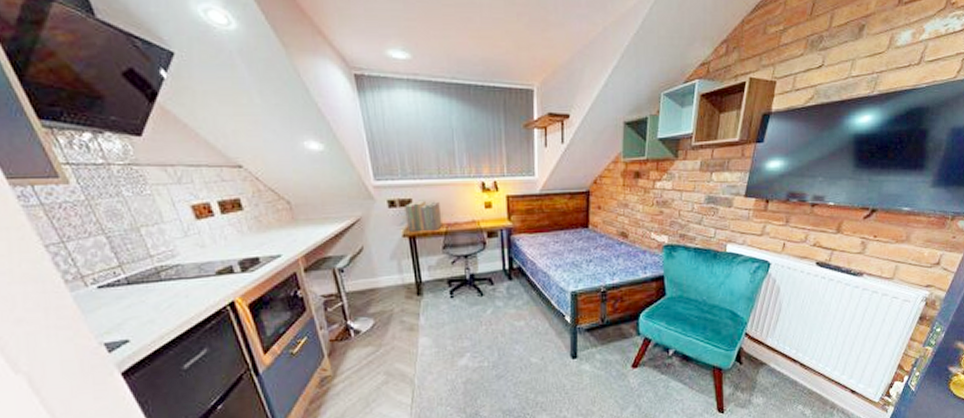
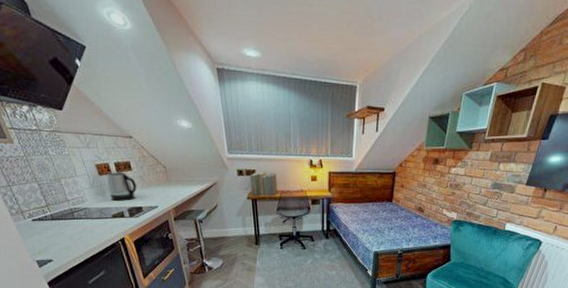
kettle: none [206,213,251,252] -> present [106,171,137,201]

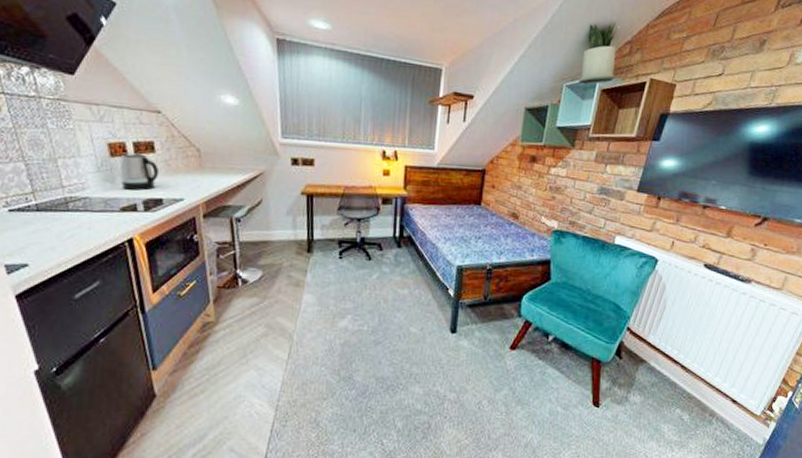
books: present [250,171,278,197] -> none [306,161,341,193]
planter: none [476,32,514,92] -> present [578,23,618,85]

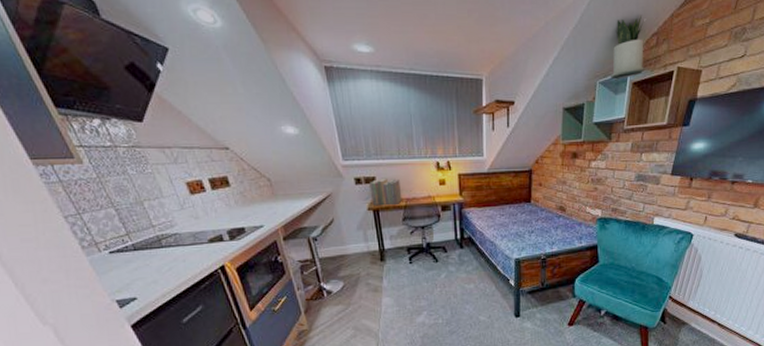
kettle: present [120,153,160,191] -> none [199,189,238,223]
books: none [306,161,341,193] -> present [369,177,402,206]

